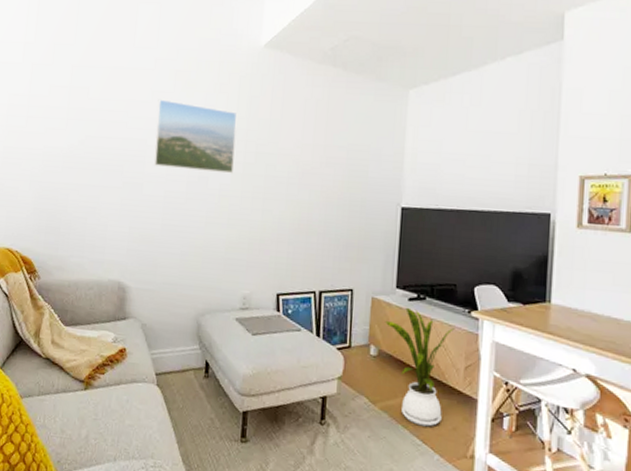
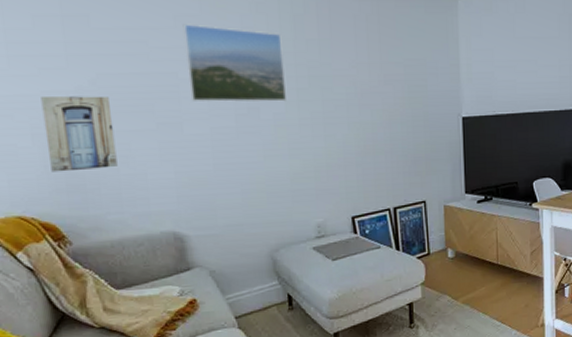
wall art: none [38,151,91,217] -> present [41,96,118,172]
house plant: present [385,307,455,427] -> none [458,209,520,310]

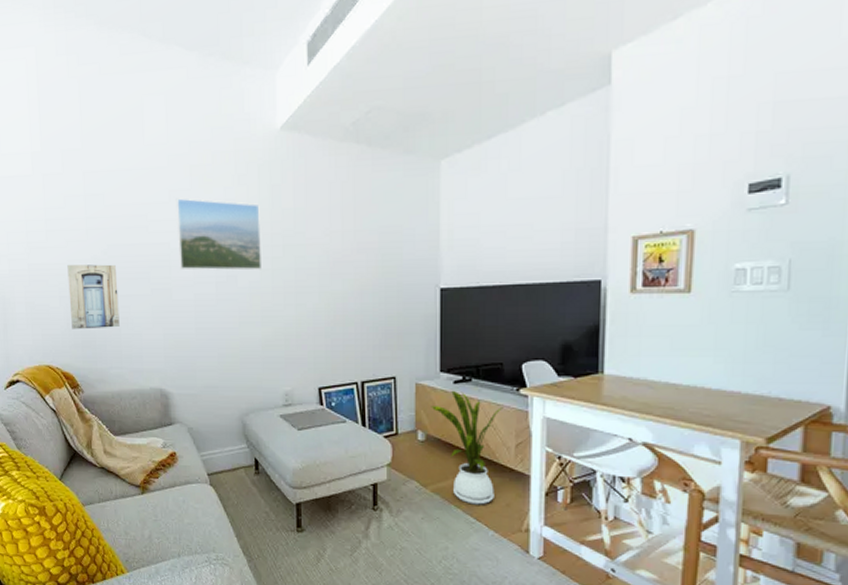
house plant: none [458,209,520,310] -> present [431,390,504,505]

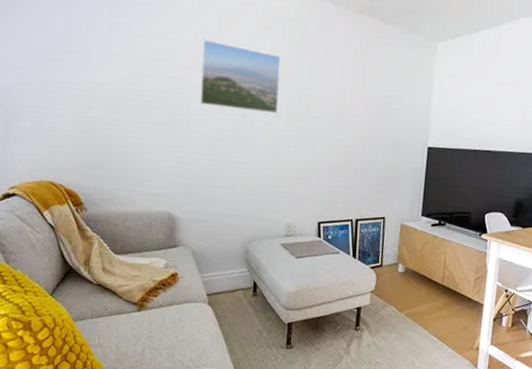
wall art: present [67,264,120,330] -> none [81,86,135,152]
house plant: present [431,390,504,505] -> none [411,231,468,328]

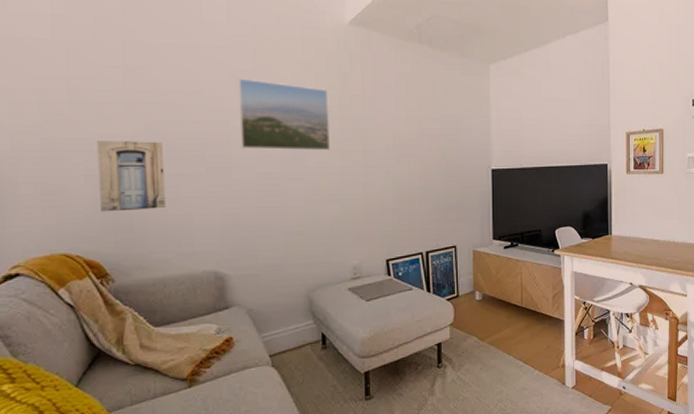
wall art: none [81,86,135,152] -> present [97,141,166,212]

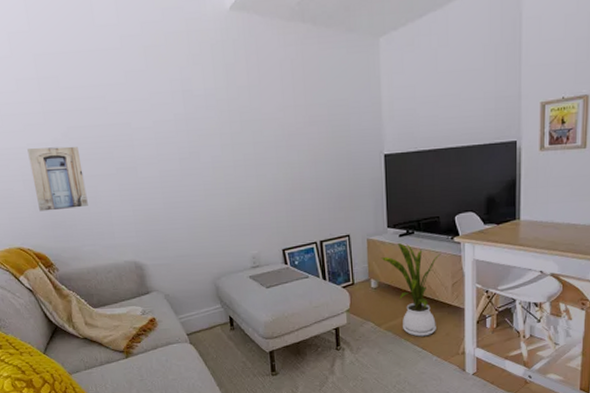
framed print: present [237,78,331,151] -> none [132,78,223,148]
house plant: none [486,254,543,351] -> present [381,242,441,337]

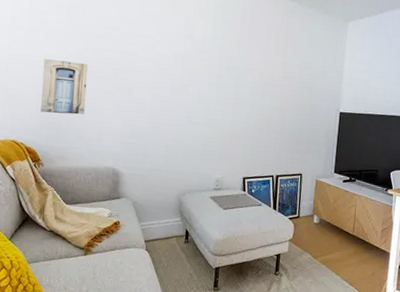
house plant: present [381,242,441,337] -> none [325,187,376,274]

